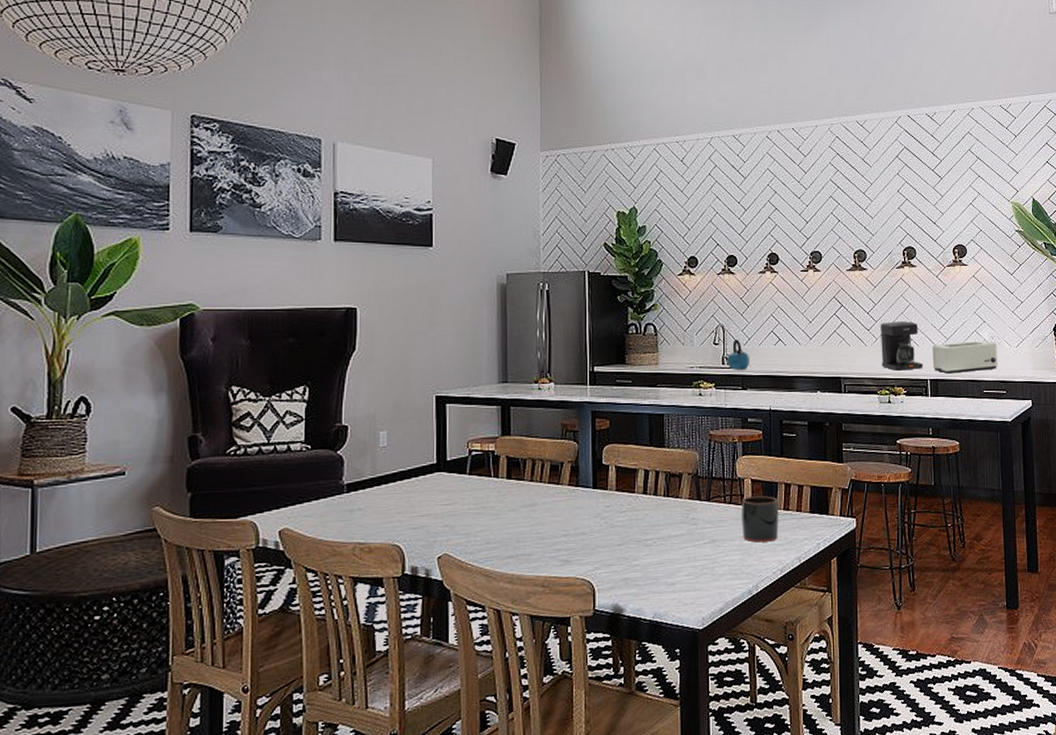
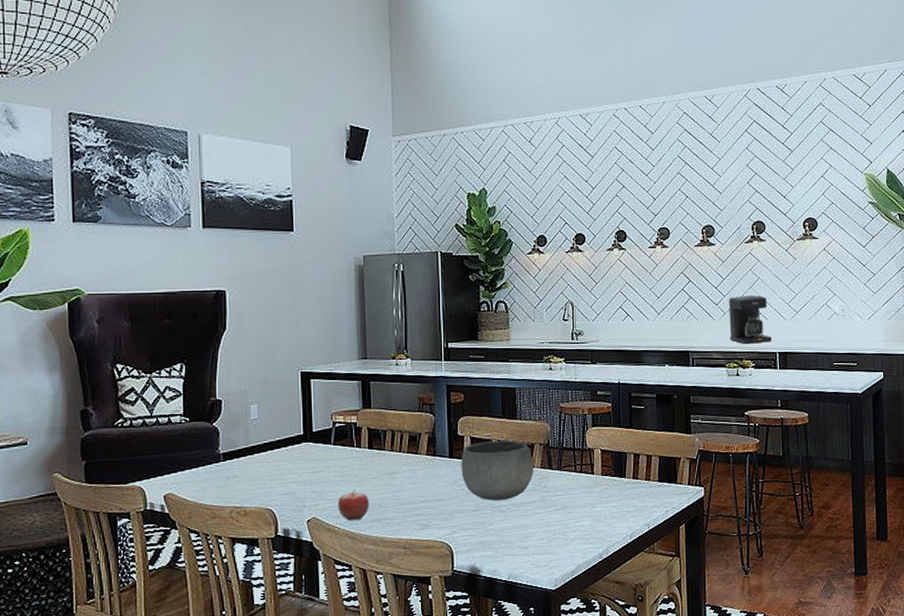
fruit: none [472,522,506,557] -> present [338,489,369,521]
bowl: none [605,469,682,534] -> present [461,440,535,500]
kettle: present [727,339,750,370] -> none [576,315,599,345]
mug: present [742,496,779,543] -> none [592,465,628,509]
toaster: present [932,340,998,374] -> none [781,313,849,347]

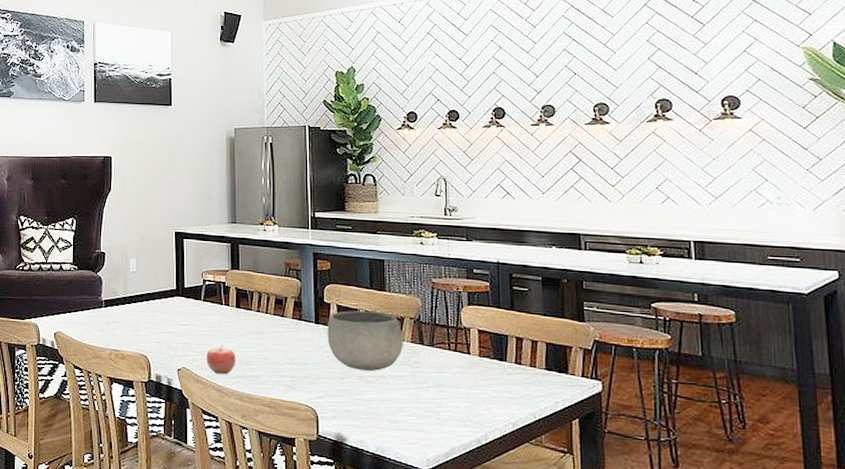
coffee maker: present [729,295,772,344] -> none [628,178,684,230]

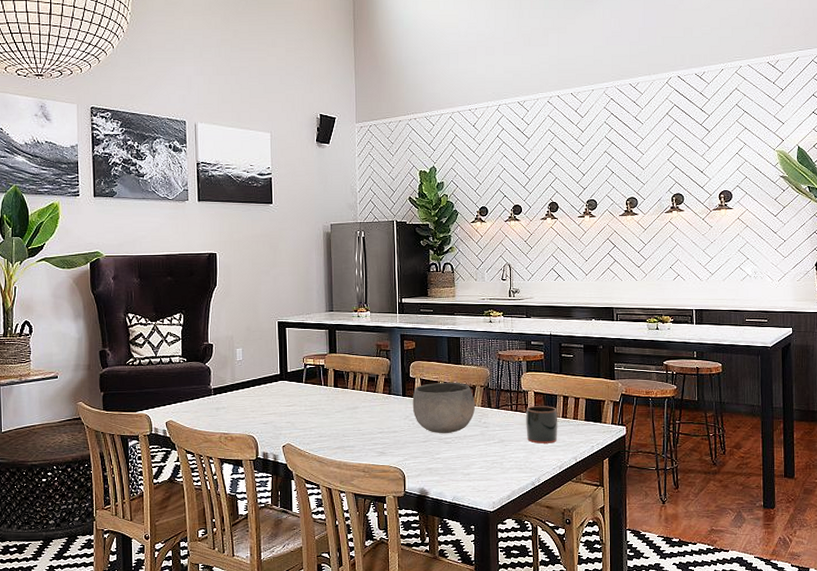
fruit: present [206,344,236,375] -> none [308,421,334,447]
mug: none [468,346,510,394] -> present [526,406,558,444]

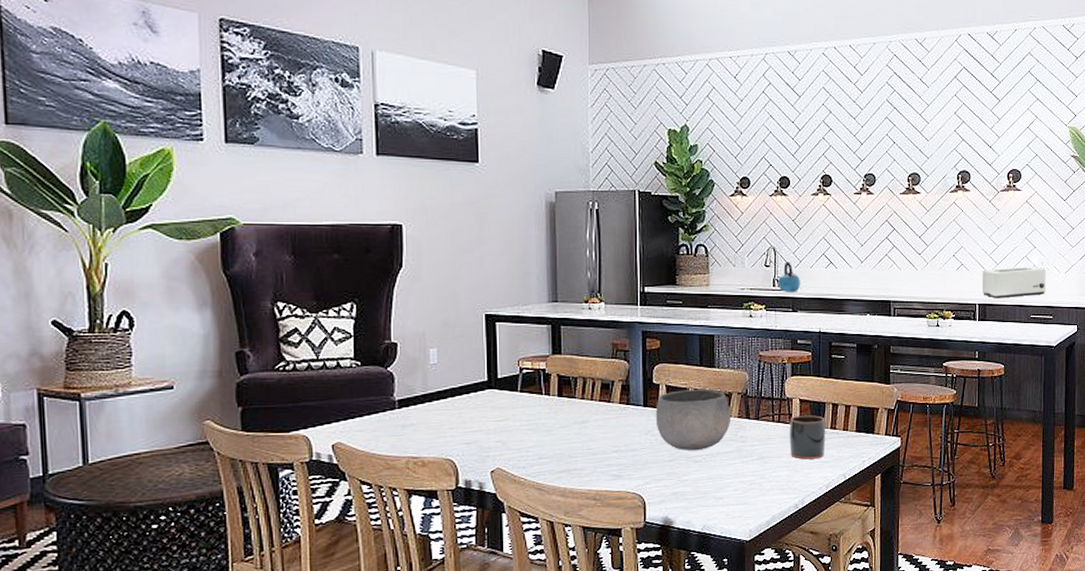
kettle: none [513,276,533,301] -> present [778,261,801,292]
toaster: none [698,275,760,304] -> present [981,266,1047,298]

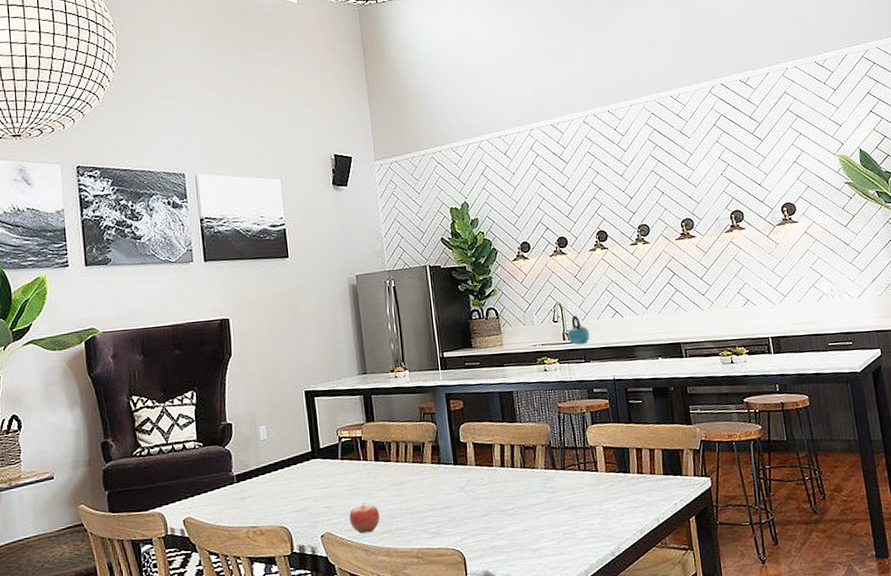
fruit: none [524,438,558,472] -> present [349,501,380,534]
bowl: present [655,388,732,450] -> none [465,443,539,505]
mug: present [789,415,826,460] -> none [595,461,635,506]
toaster: present [981,266,1047,298] -> none [770,294,841,330]

